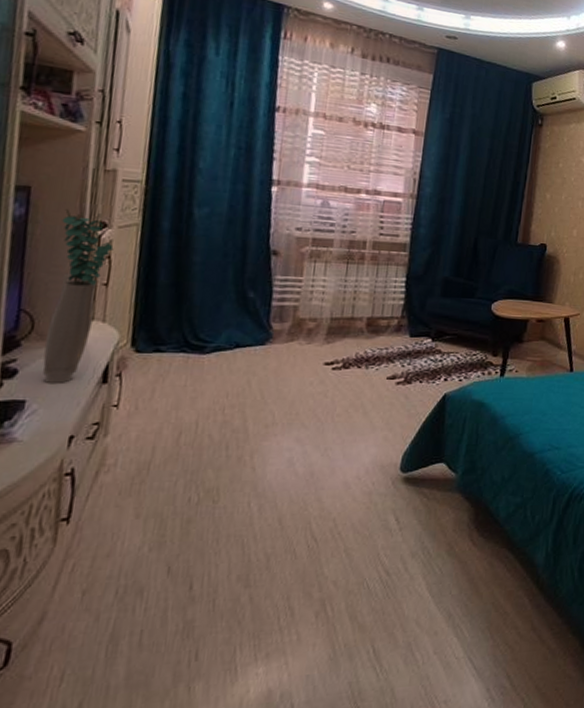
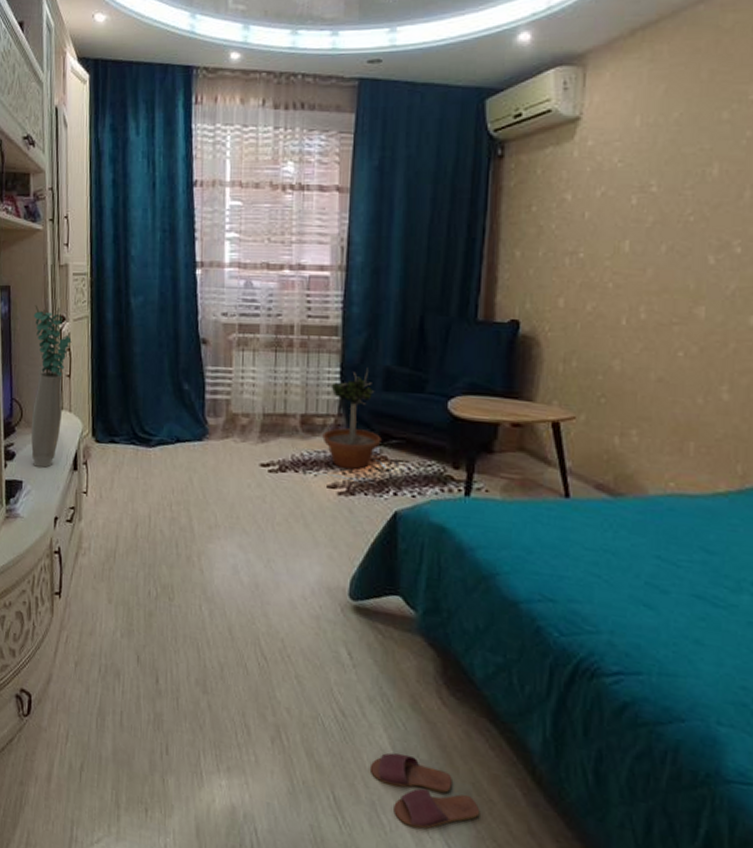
potted tree: none [386,278,437,363] -> present [322,367,381,470]
slippers: none [409,594,497,654] -> present [371,752,480,829]

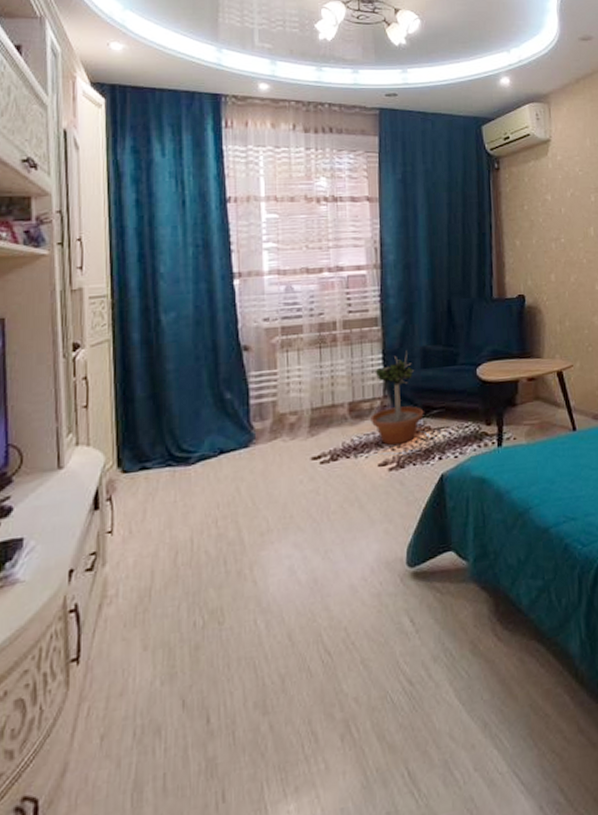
vase: present [31,305,72,469] -> none [34,335,89,518]
slippers: present [371,752,480,829] -> none [441,700,539,771]

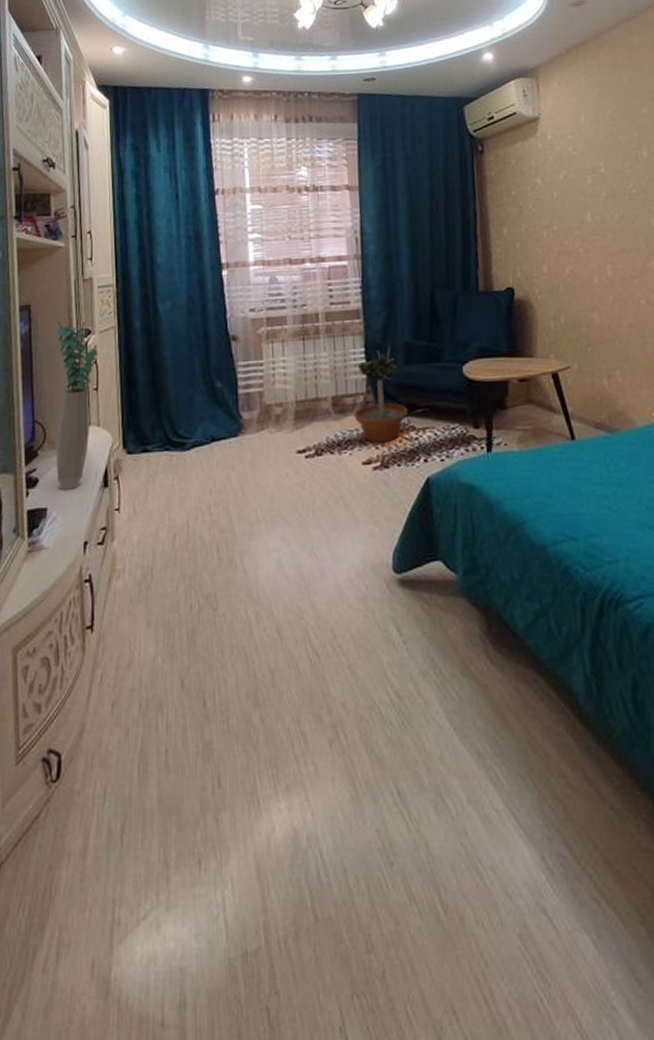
vase: none [34,335,89,518] -> present [55,321,98,491]

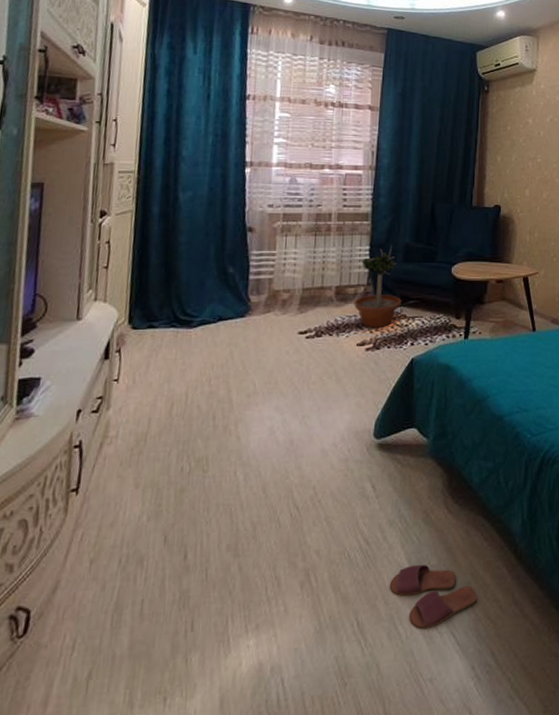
vase: present [55,321,98,491] -> none [54,201,112,362]
slippers: none [431,725,539,804] -> present [390,564,478,628]

